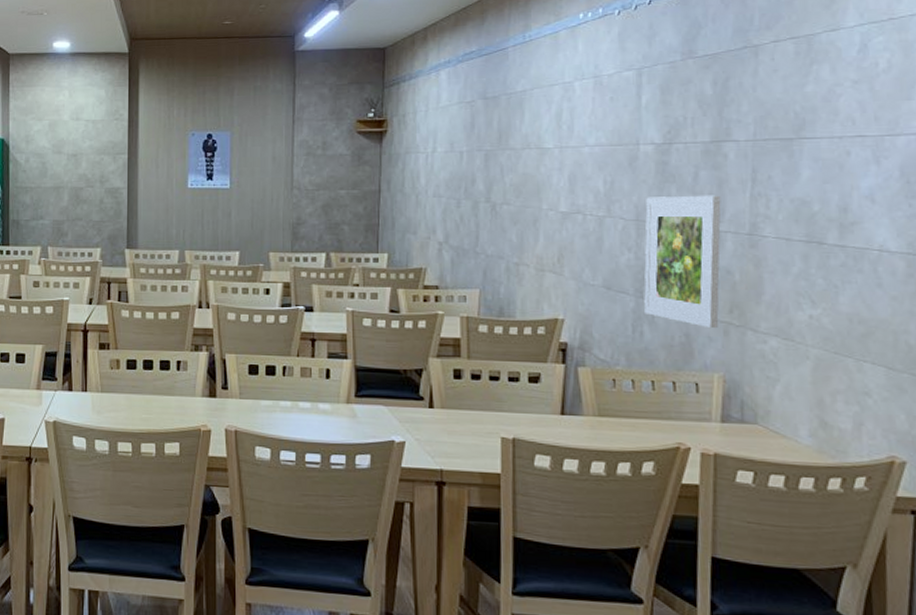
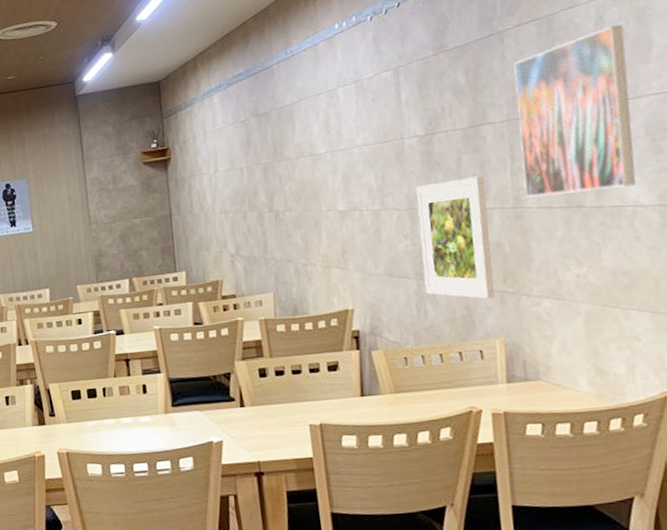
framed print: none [762,54,889,228] -> present [513,24,636,198]

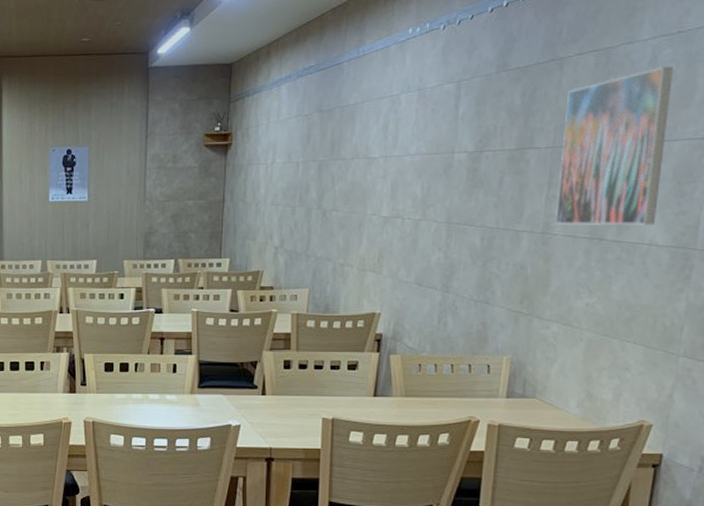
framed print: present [416,175,495,299] -> none [449,198,521,318]

